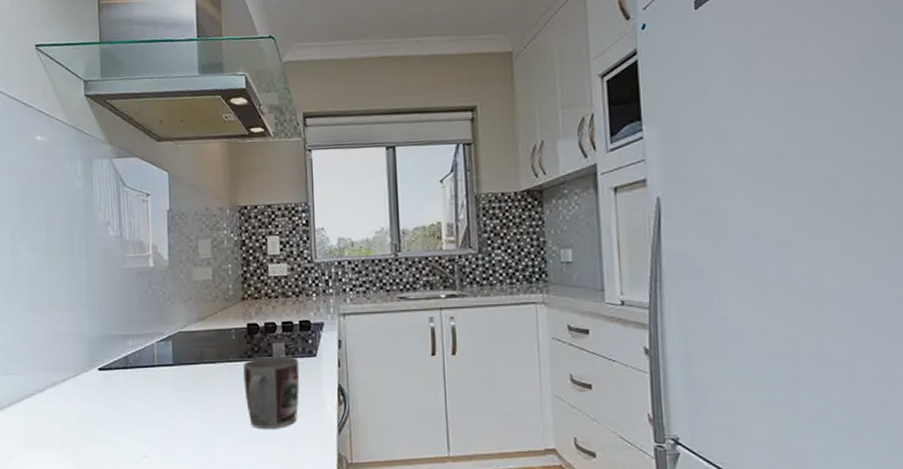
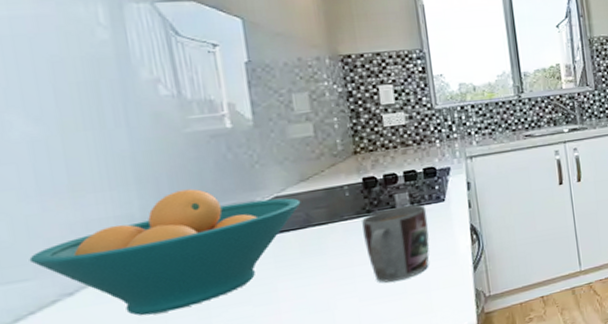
fruit bowl: none [21,316,197,419] -> present [29,189,301,316]

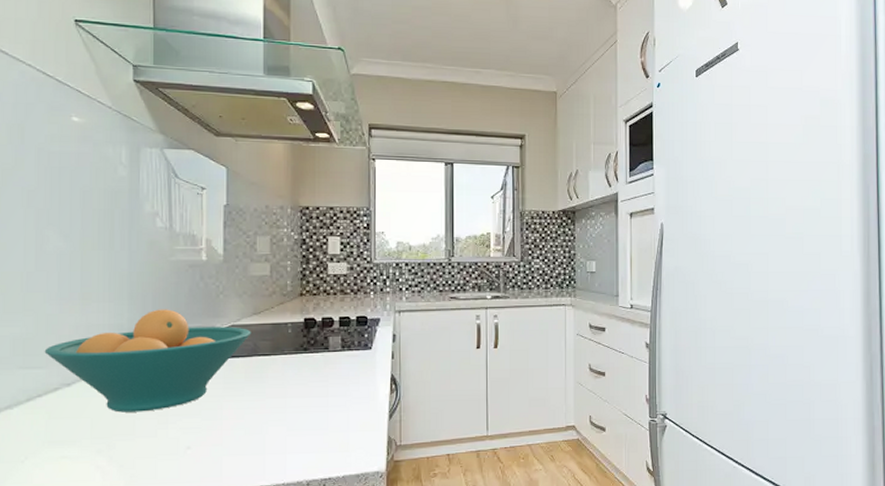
mug: present [362,205,430,283] -> none [299,349,355,417]

